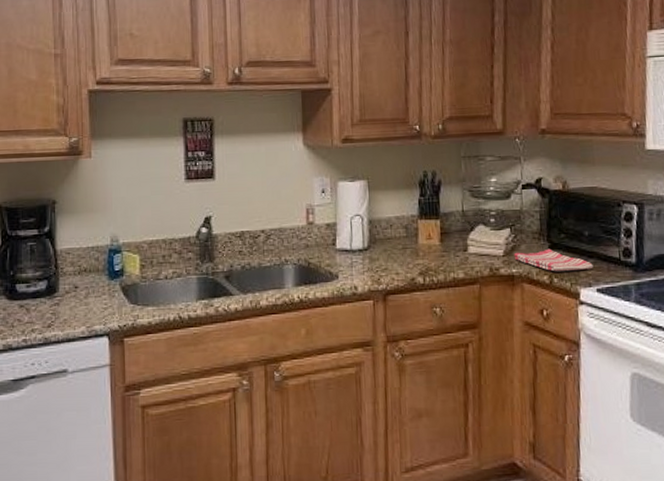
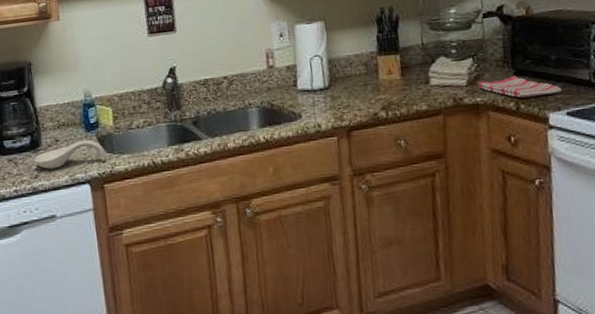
spoon rest: none [49,288,129,318] -> present [34,139,106,169]

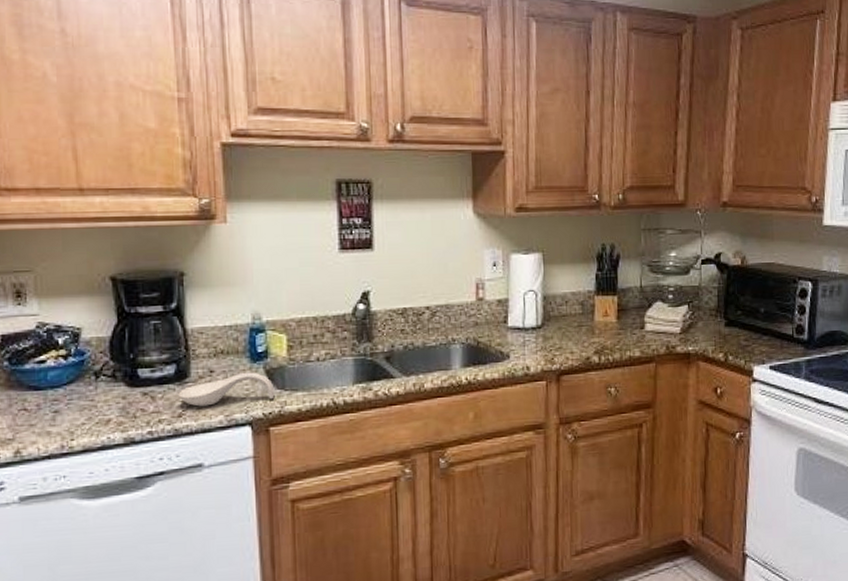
dish towel: present [477,75,562,98] -> none [690,325,767,350]

